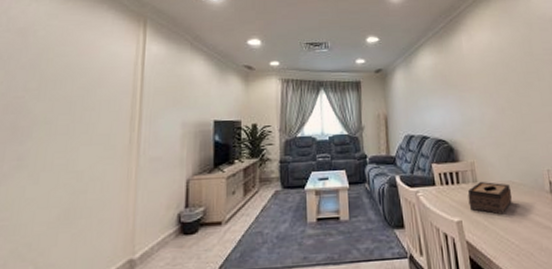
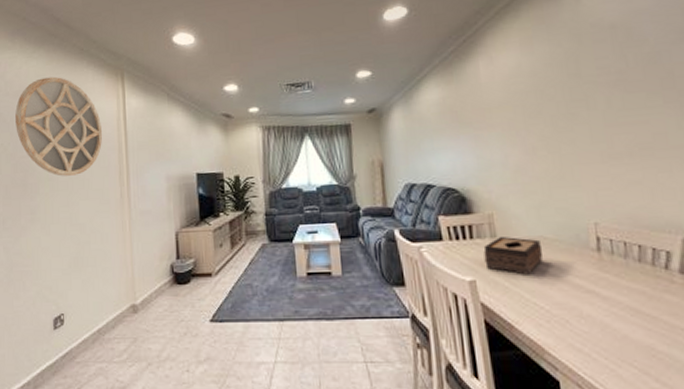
home mirror: none [13,17,117,120] -> present [15,76,103,177]

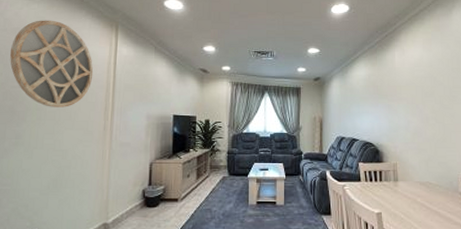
tissue box: present [483,237,544,275] -> none [388,181,428,210]

